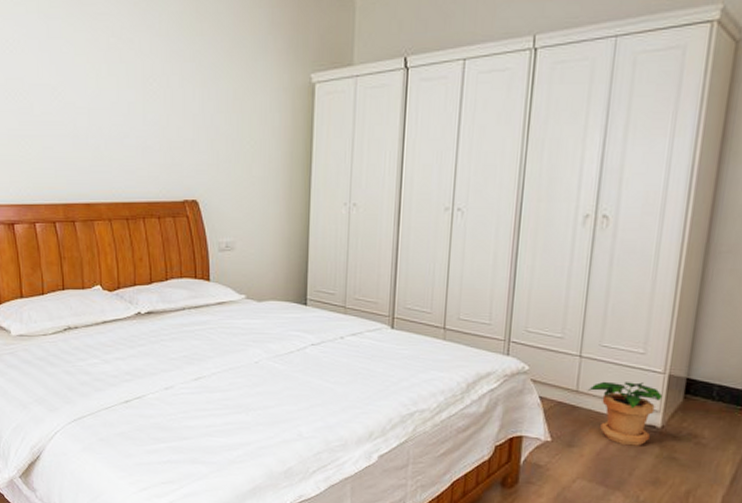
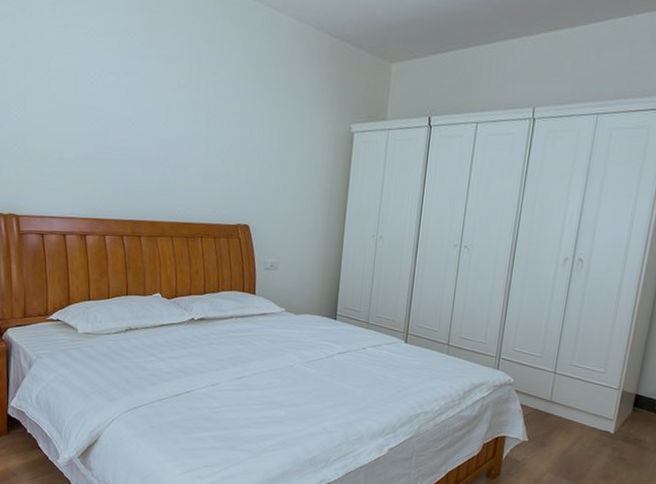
potted plant: present [587,381,663,446] -> none [558,394,617,448]

